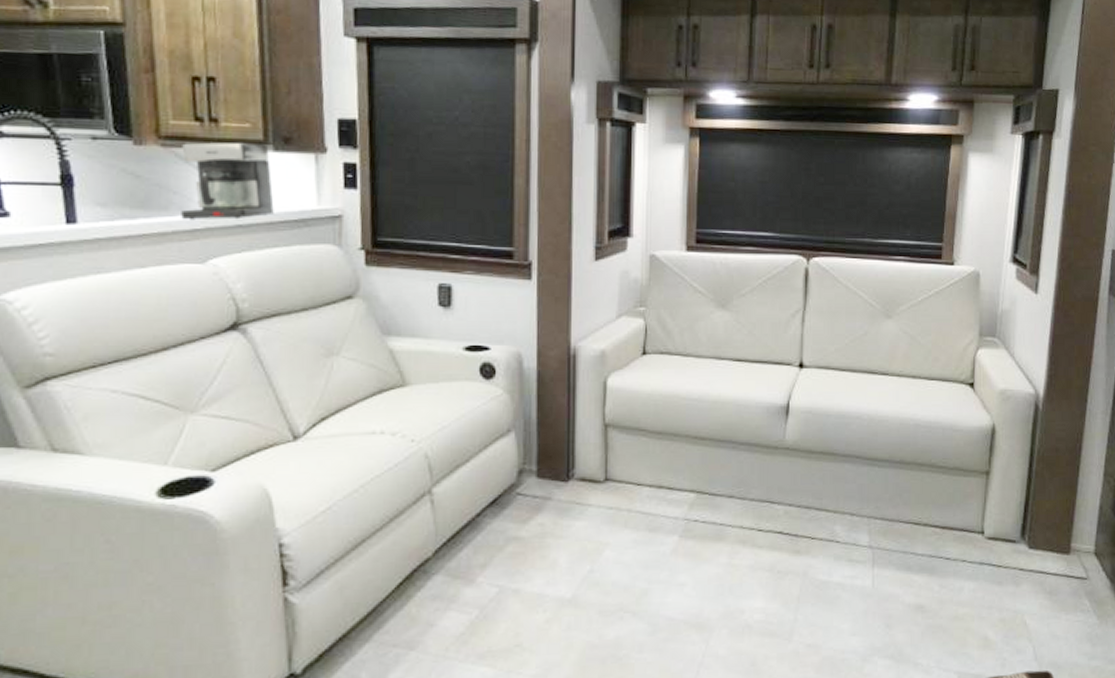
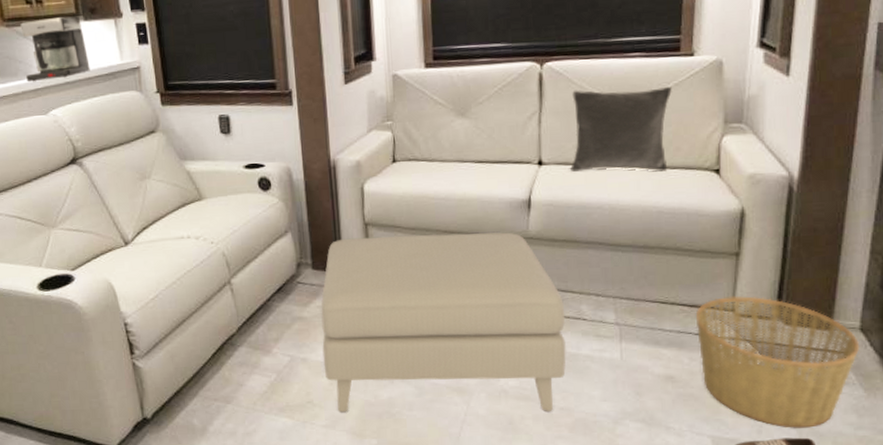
ottoman: none [540,440,817,658] -> present [321,232,566,413]
pillow: none [831,289,933,382] -> present [570,87,672,172]
basket: none [946,516,1094,660] -> present [695,295,860,428]

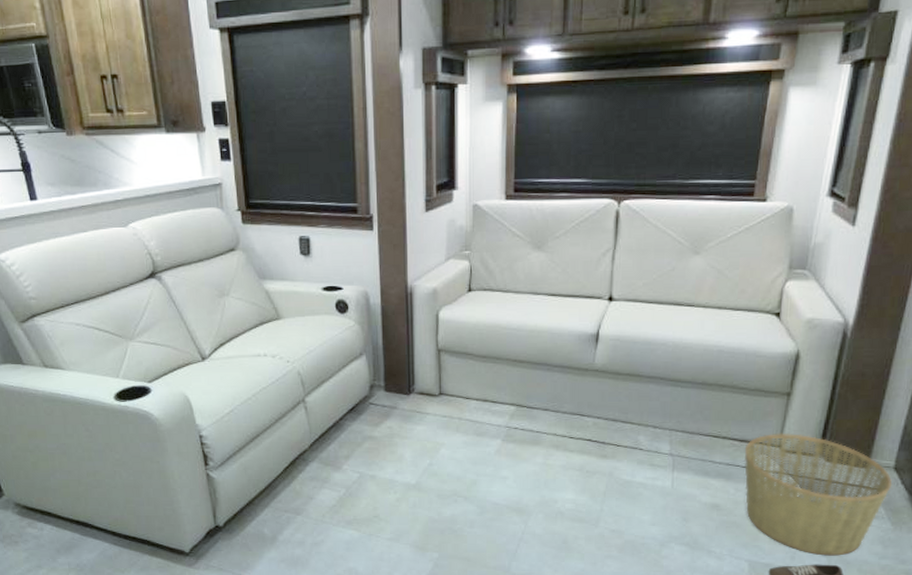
coffee maker: present [20,15,90,83] -> none [100,127,171,193]
ottoman: present [321,232,566,413] -> none [391,362,623,533]
pillow: present [570,87,672,172] -> none [639,229,742,312]

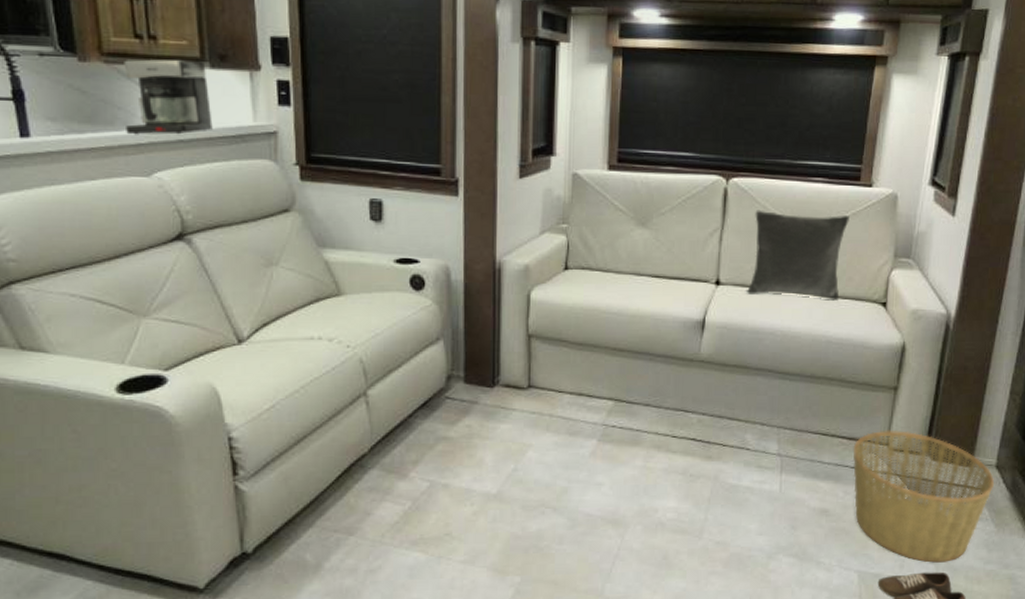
coffee maker: none [100,127,171,193] -> present [124,58,213,135]
pillow: none [639,229,742,312] -> present [747,210,850,301]

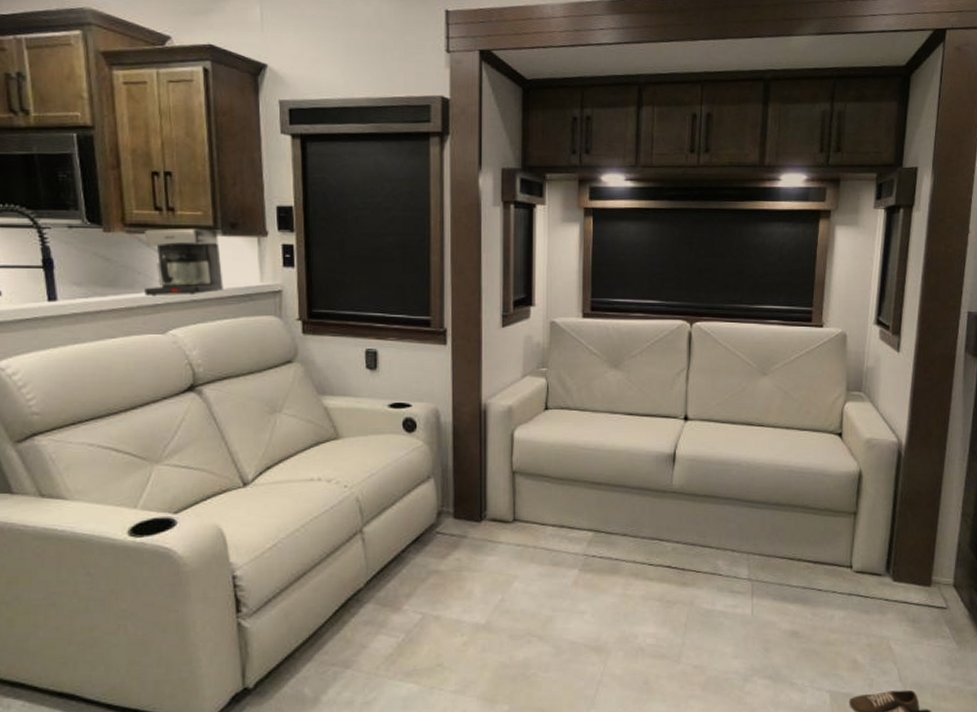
pillow: present [747,210,850,301] -> none [713,350,804,432]
basket: present [852,429,995,563] -> none [818,552,954,681]

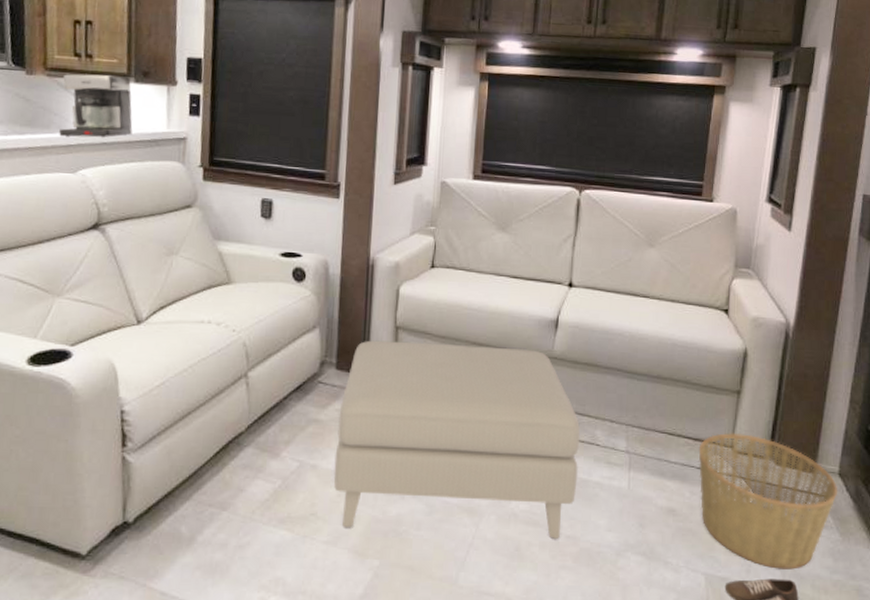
ottoman: none [458,485,702,676] -> present [333,340,580,539]
basket: none [818,552,954,681] -> present [698,432,838,570]

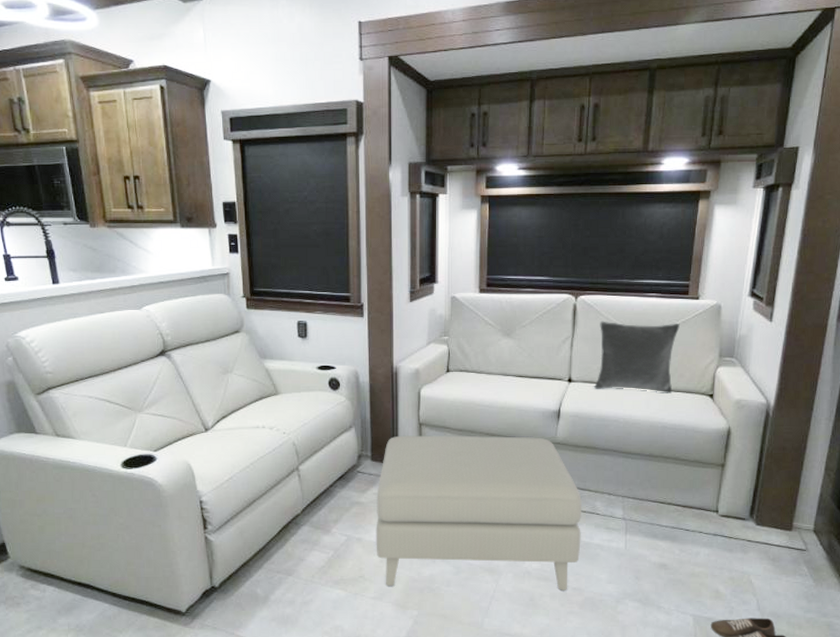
coffee maker: present [59,73,133,138] -> none [121,222,183,279]
pillow: none [597,219,692,306] -> present [594,321,680,393]
basket: present [698,432,838,570] -> none [686,499,813,610]

